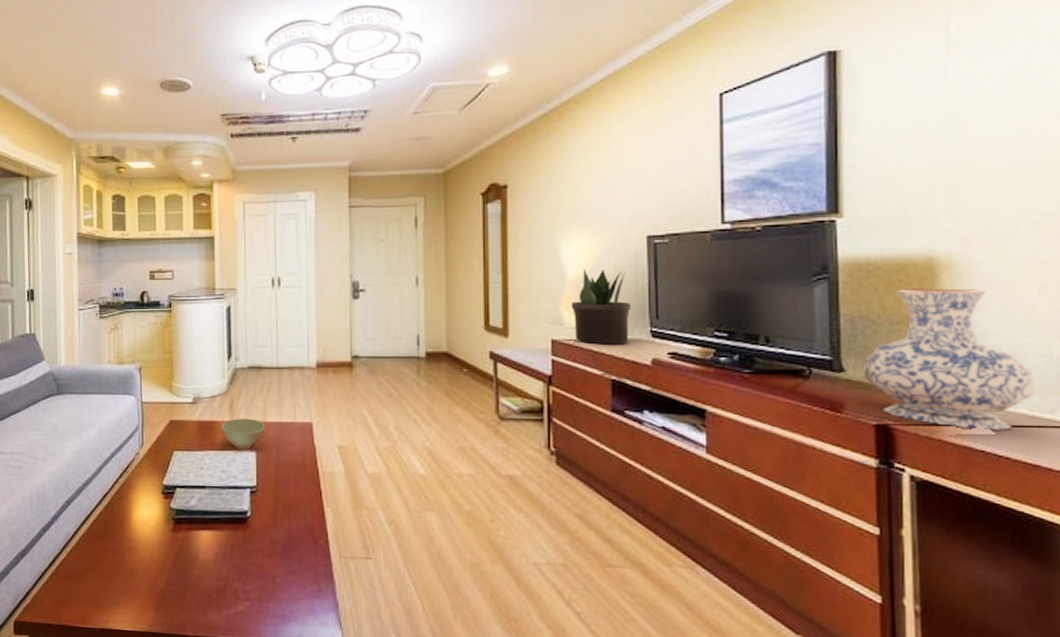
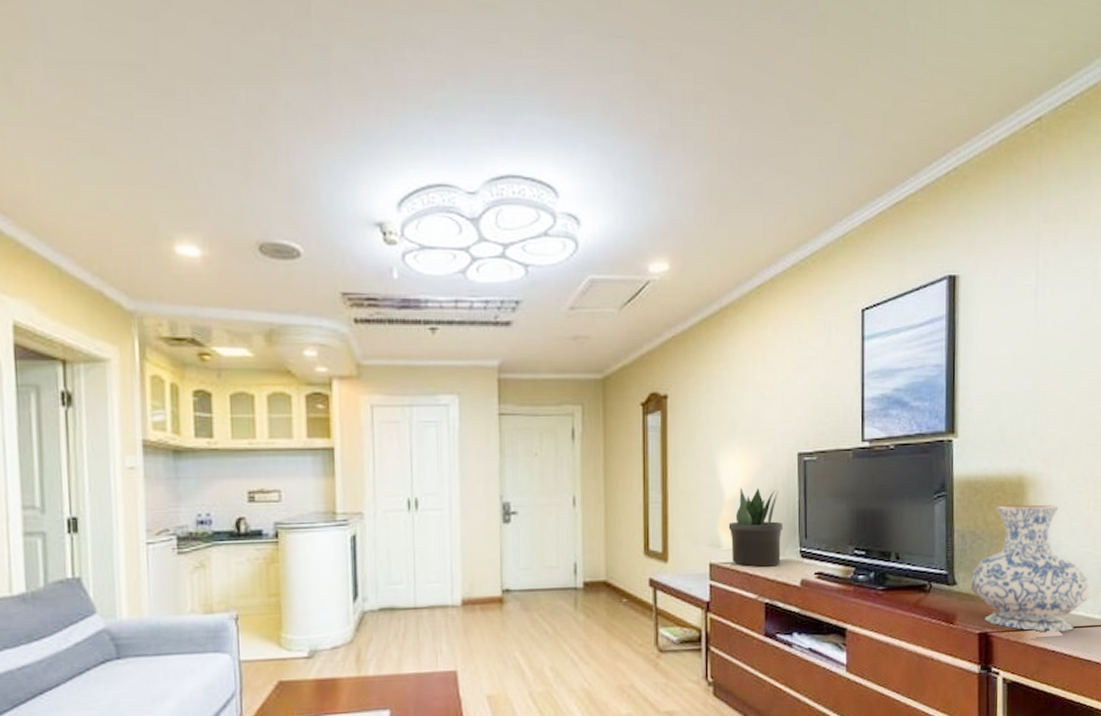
bowl: present [221,418,266,451] -> none [346,671,401,712]

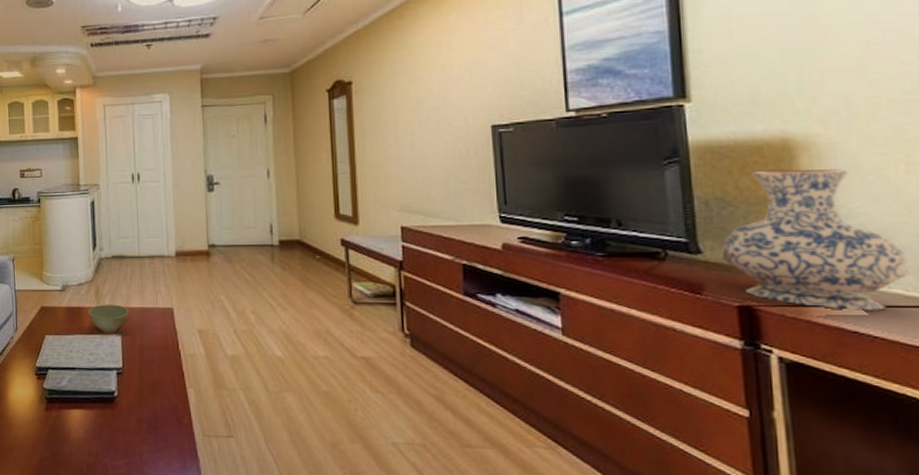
bowl: none [346,671,401,712] -> present [88,304,130,335]
planter: present [728,487,784,568] -> none [419,158,479,232]

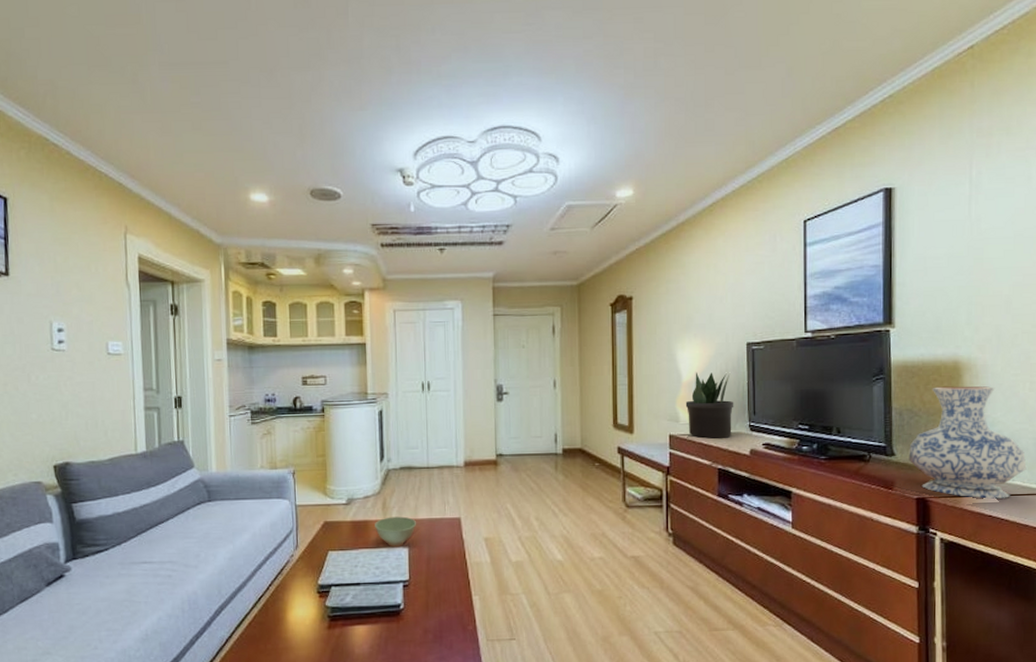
planter: none [419,158,479,232] -> present [685,372,734,439]

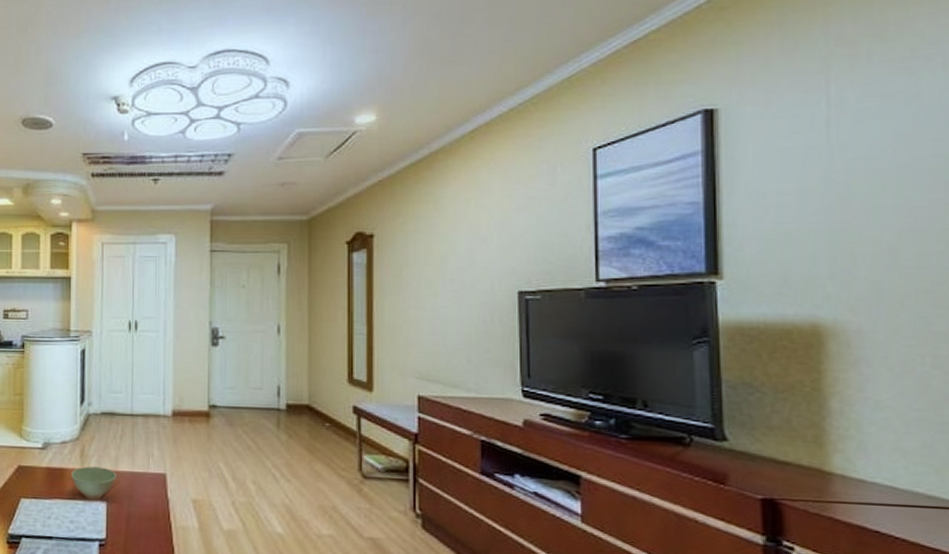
planter: present [685,372,734,439] -> none [438,323,502,405]
vase: present [909,386,1027,499] -> none [748,356,933,510]

